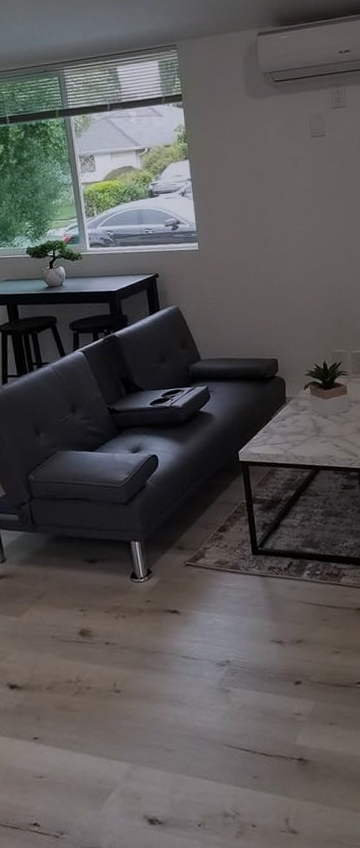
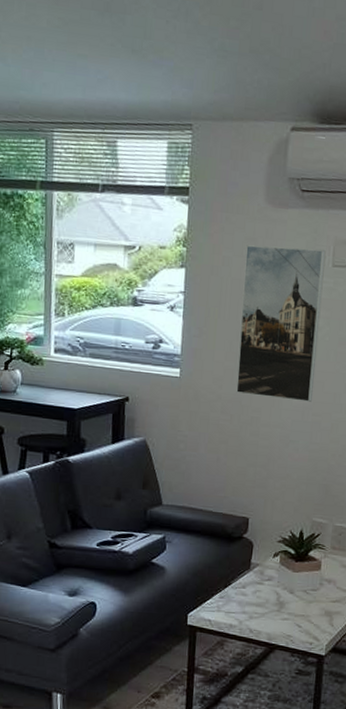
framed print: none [237,125,314,255] -> present [236,245,326,402]

